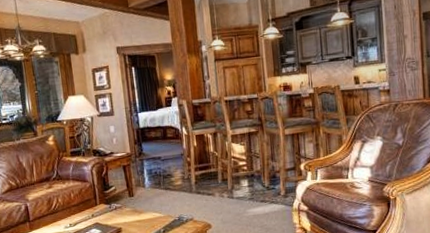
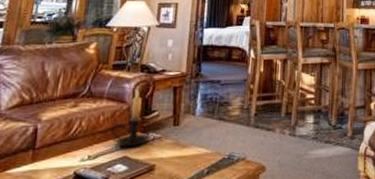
candle holder: none [81,170,112,216] -> present [110,89,149,148]

